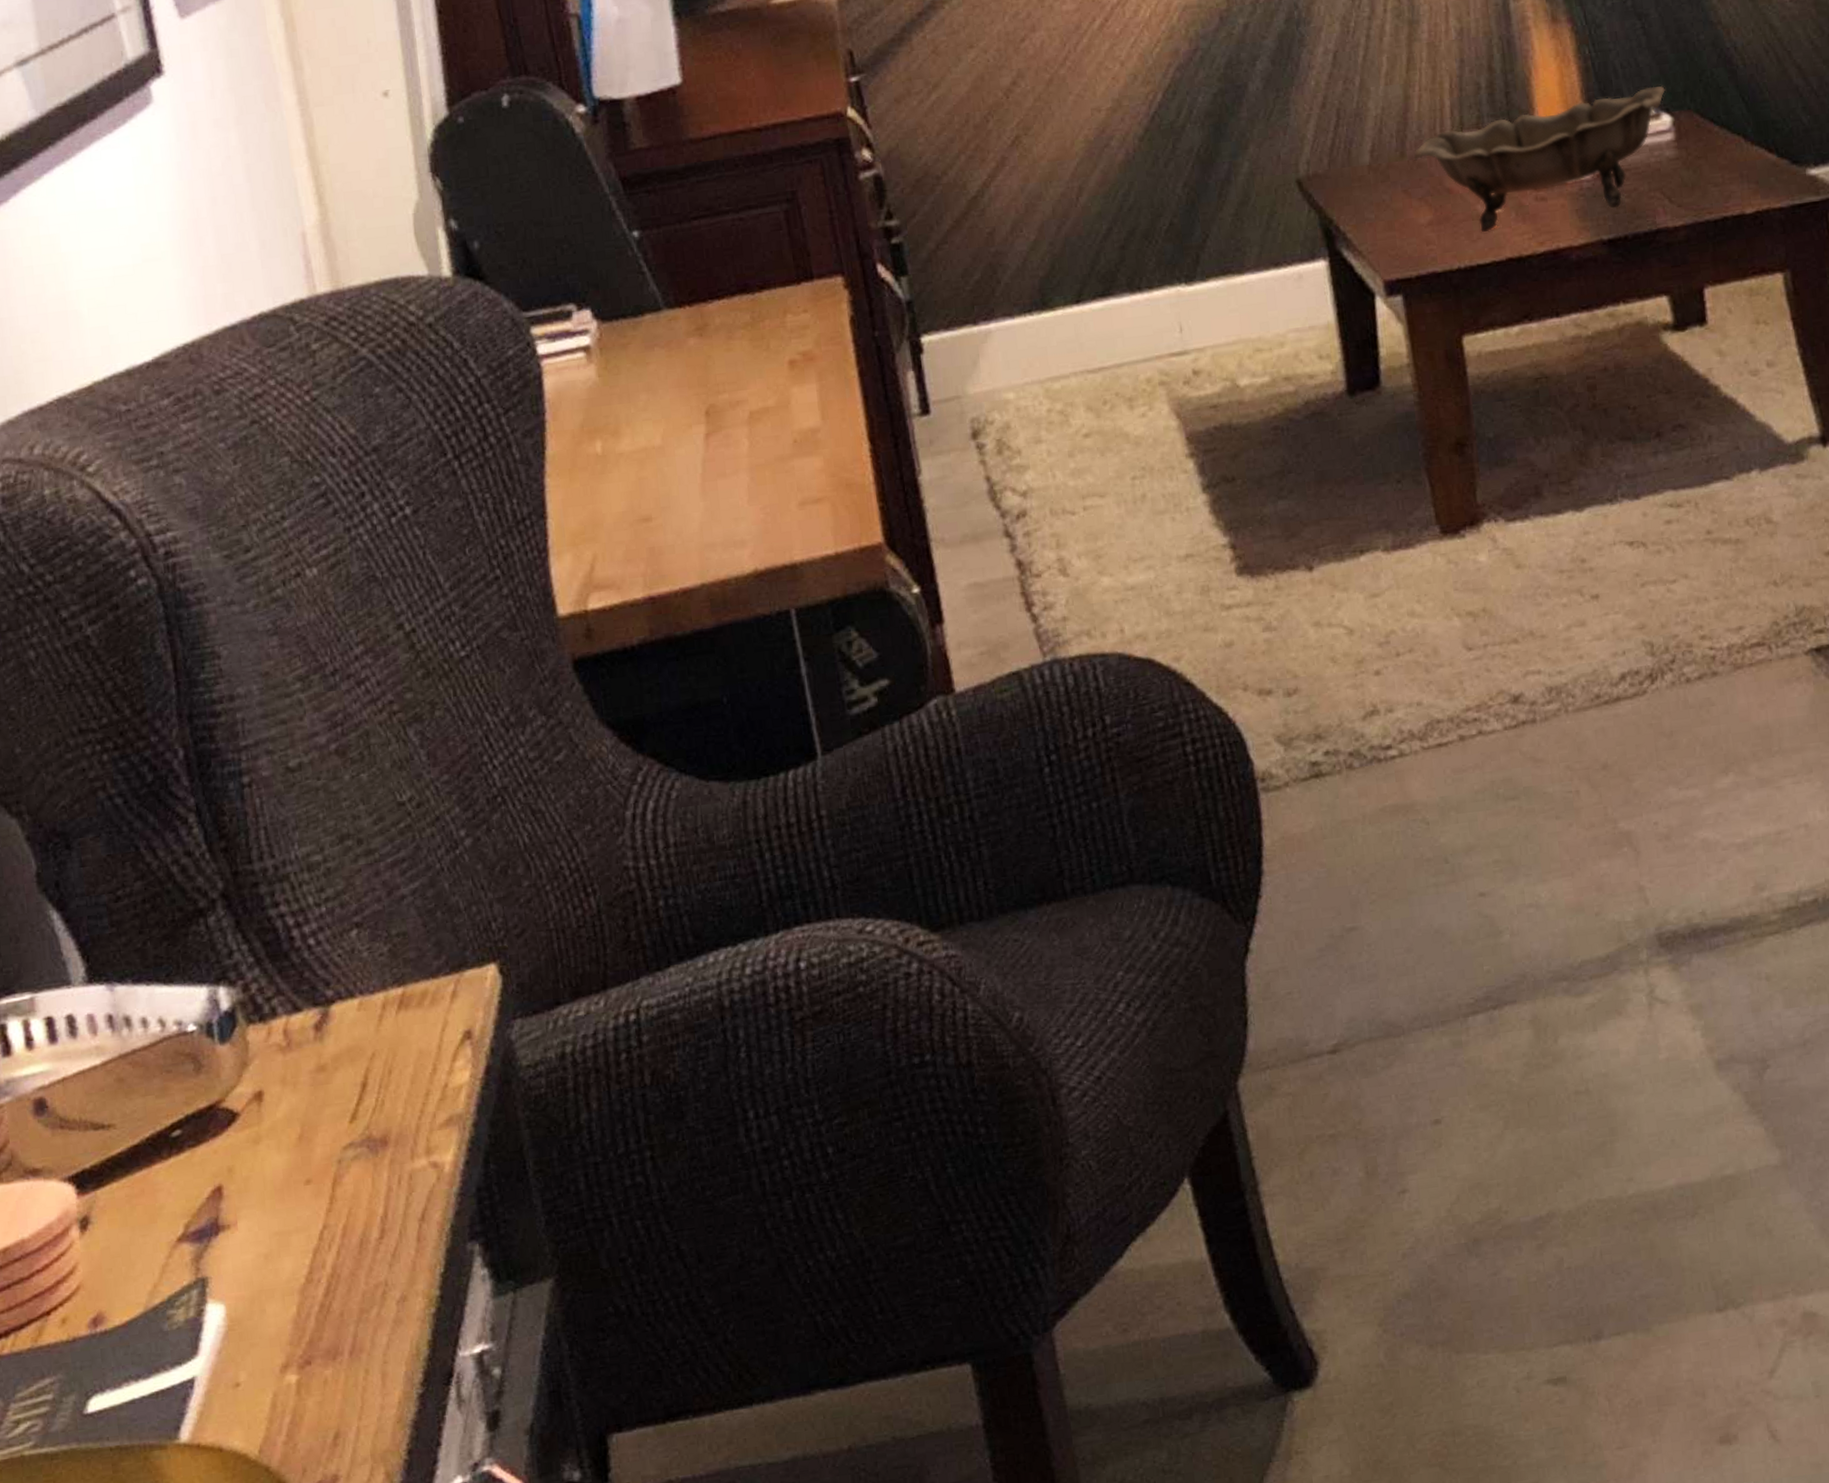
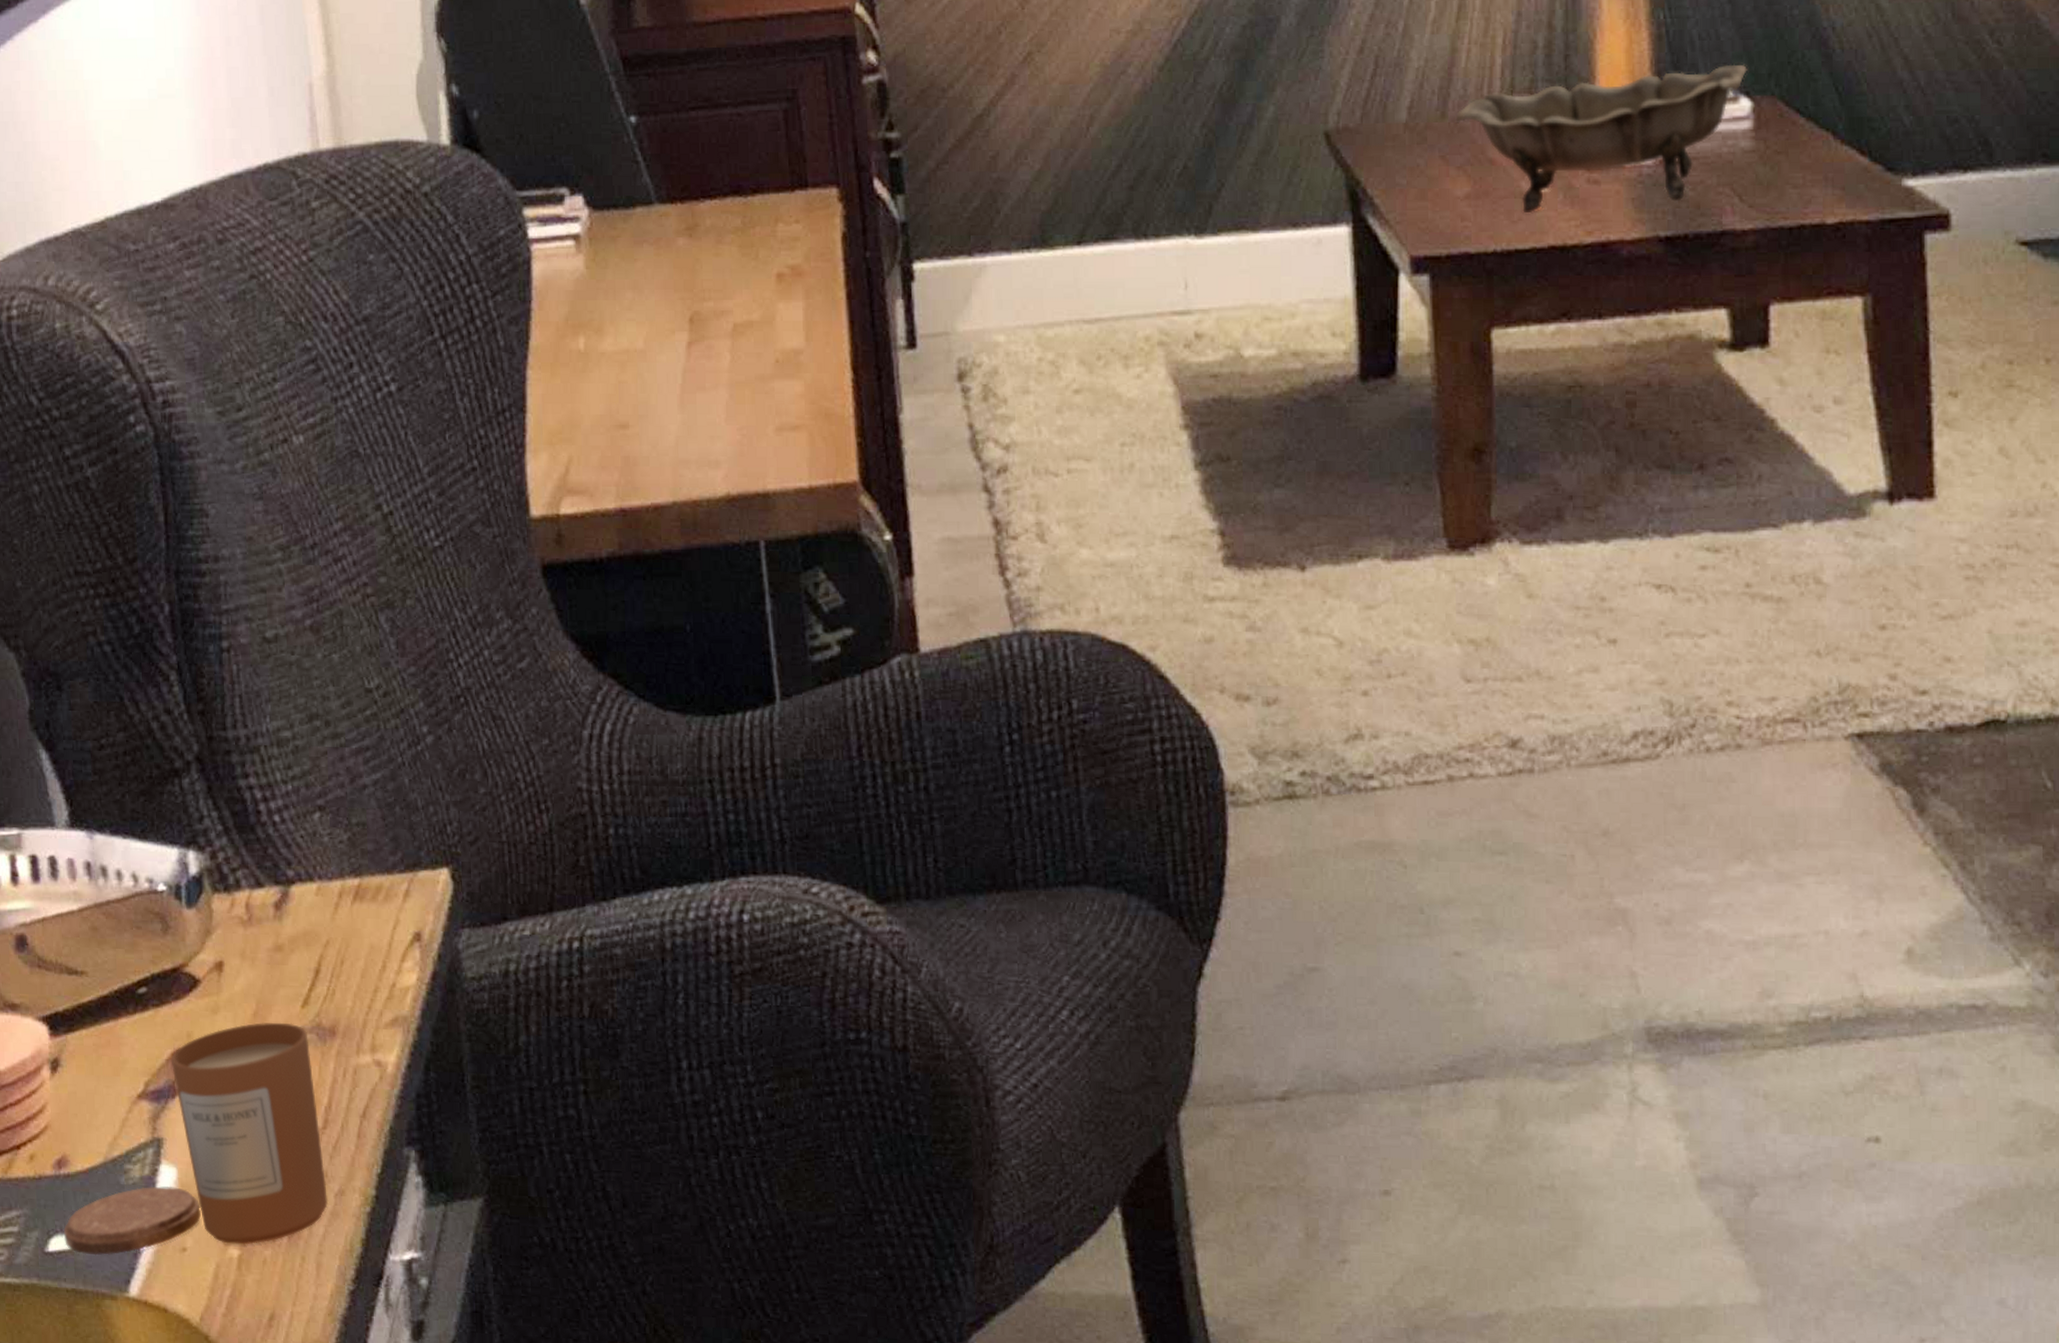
candle: none [104,1140,391,1410] -> present [63,1022,329,1256]

